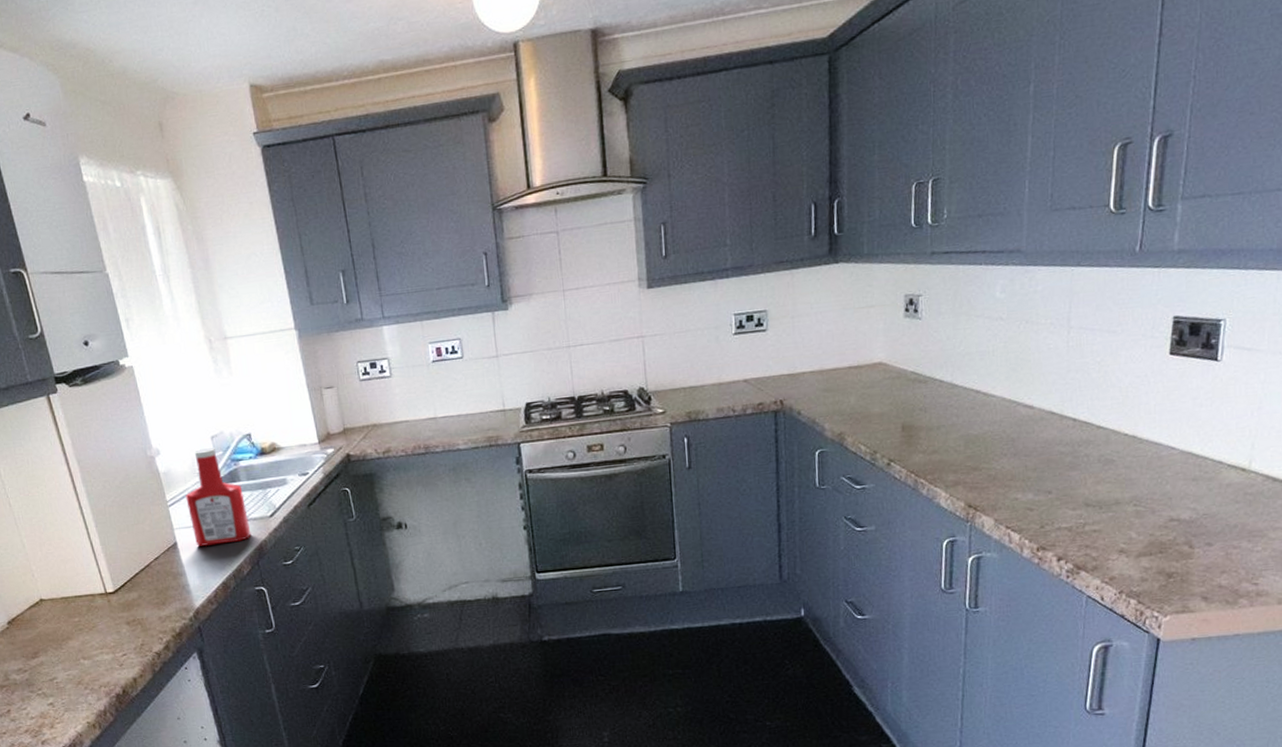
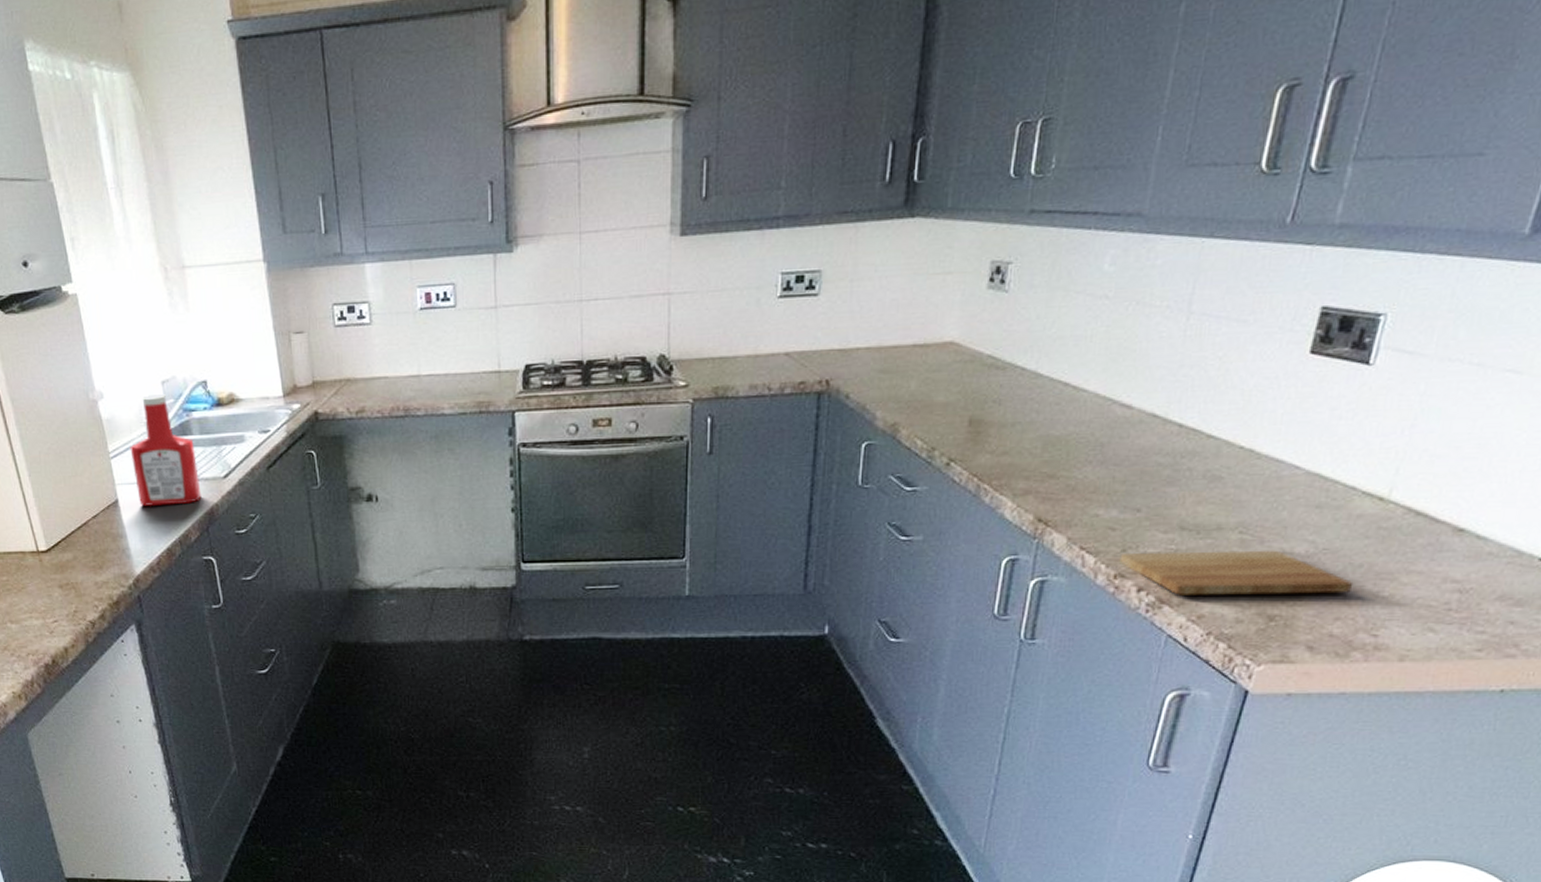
cutting board: none [1039,518,1232,562] -> present [1119,550,1354,595]

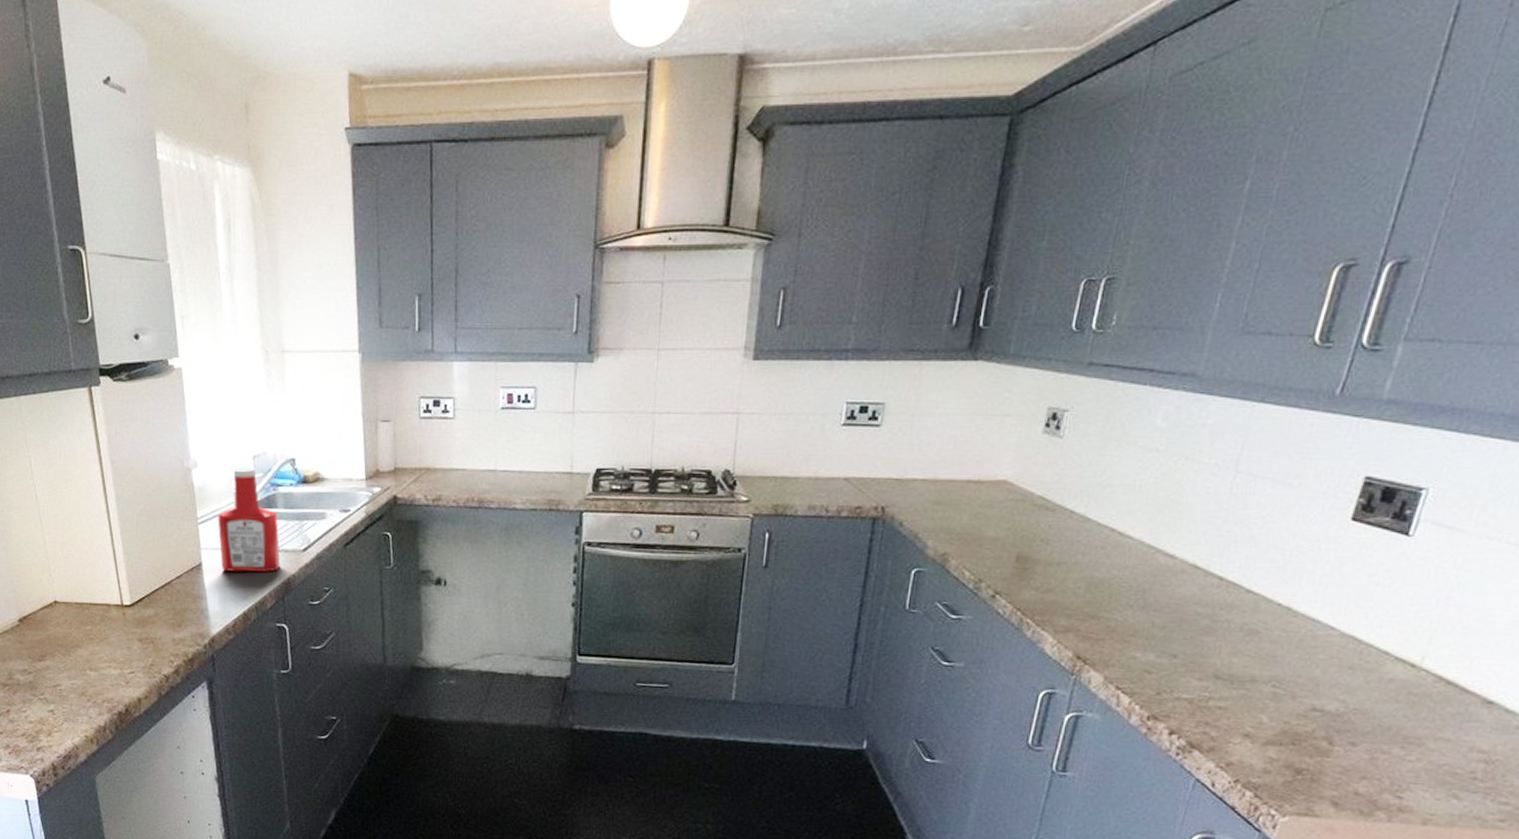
cutting board: present [1119,550,1354,595] -> none [1153,697,1382,754]

